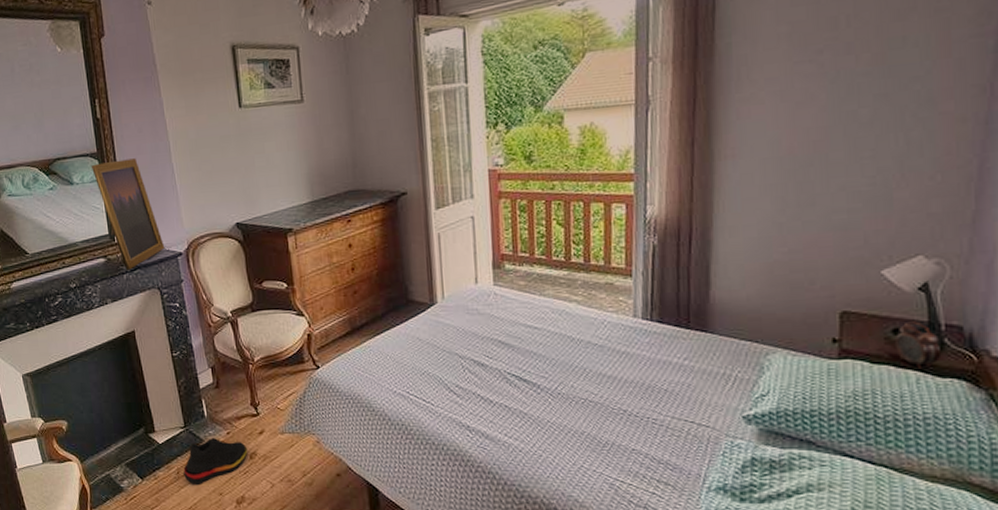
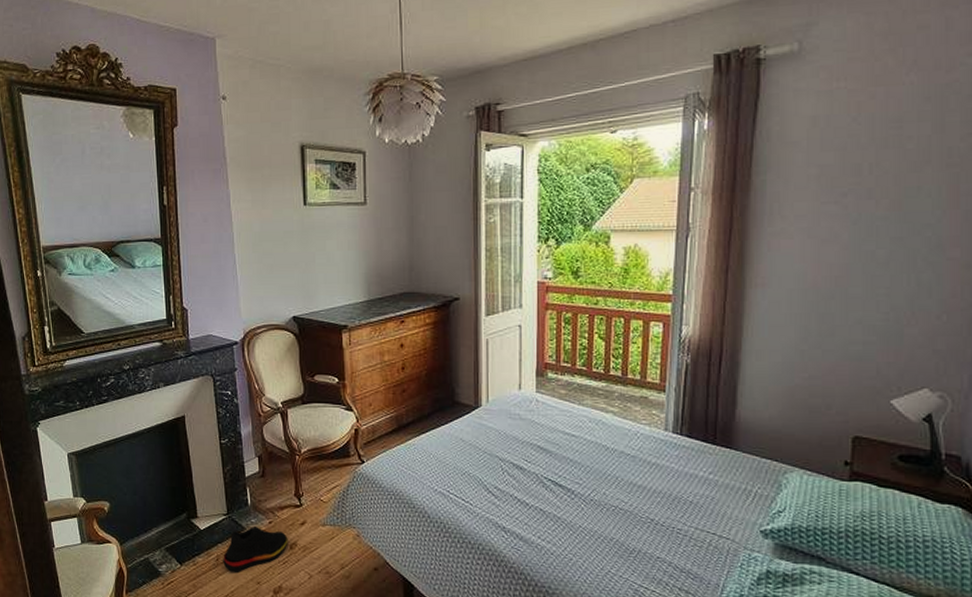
picture frame: present [90,158,165,271] -> none [153,247,221,357]
alarm clock: present [894,321,940,369] -> none [899,449,940,495]

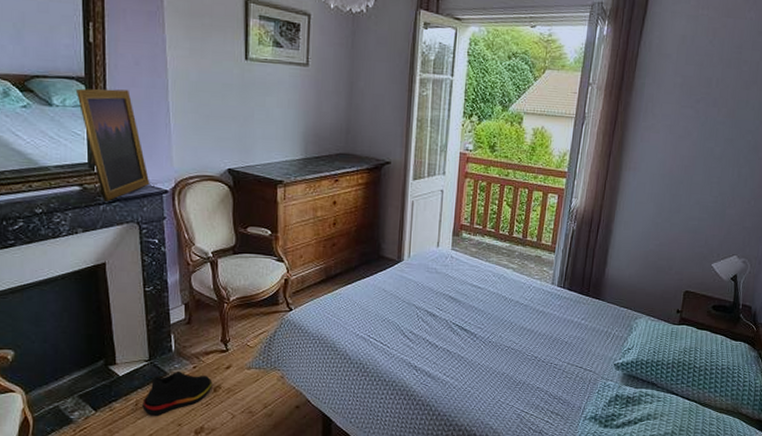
picture frame: none [153,247,221,357] -> present [75,88,150,203]

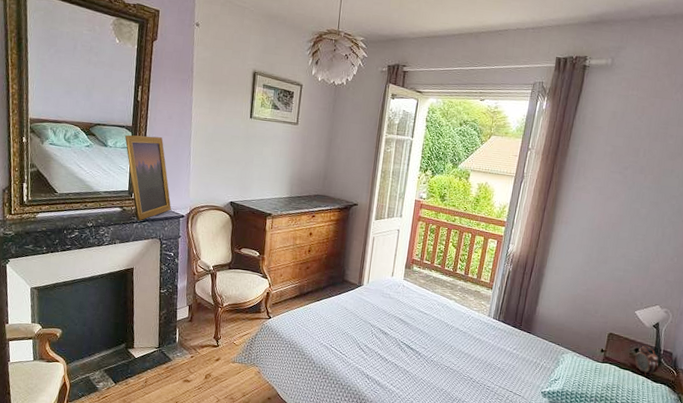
shoe: present [142,370,213,416] -> none [150,358,205,393]
alarm clock: none [712,301,738,335] -> present [634,345,659,376]

